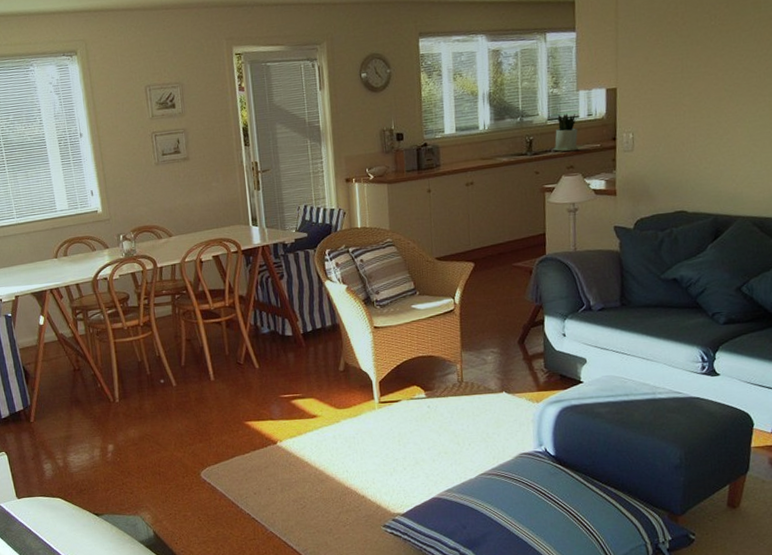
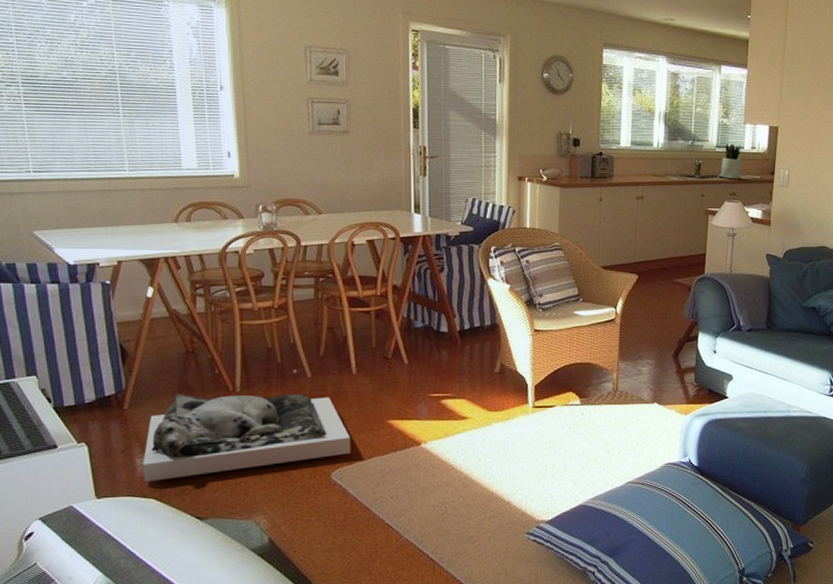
dog bed: none [49,400,216,484] -> present [143,393,351,482]

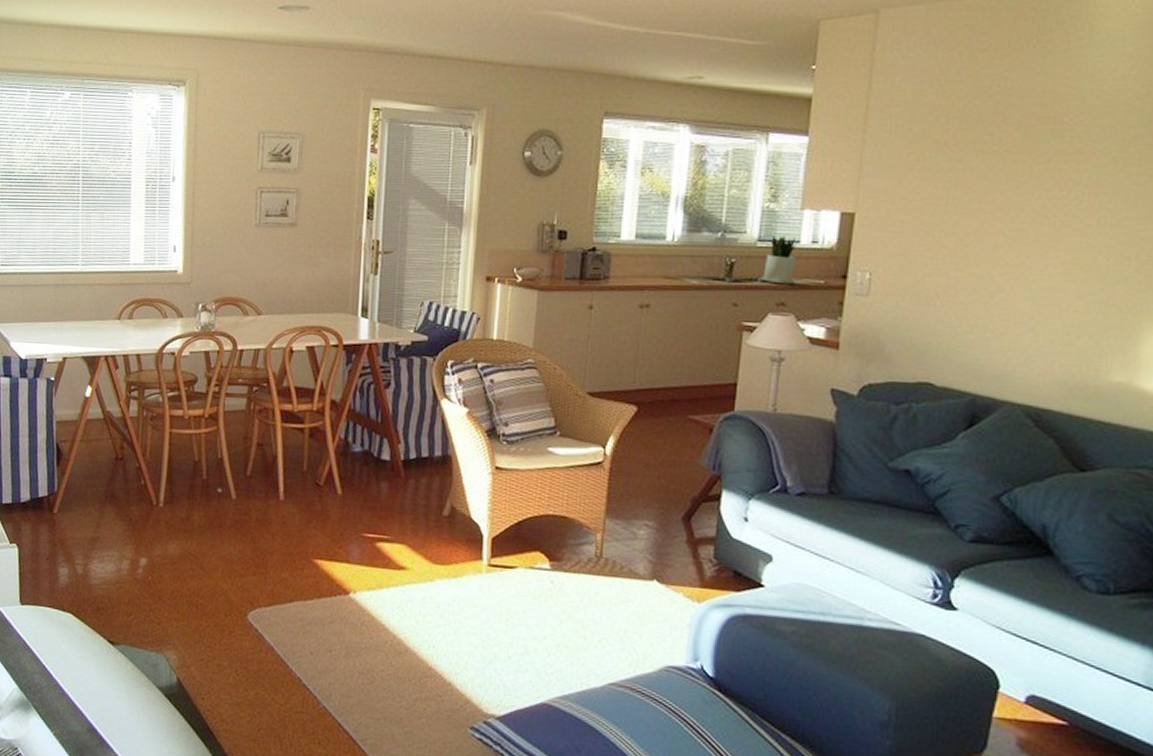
dog bed: present [143,393,351,482] -> none [64,502,272,595]

